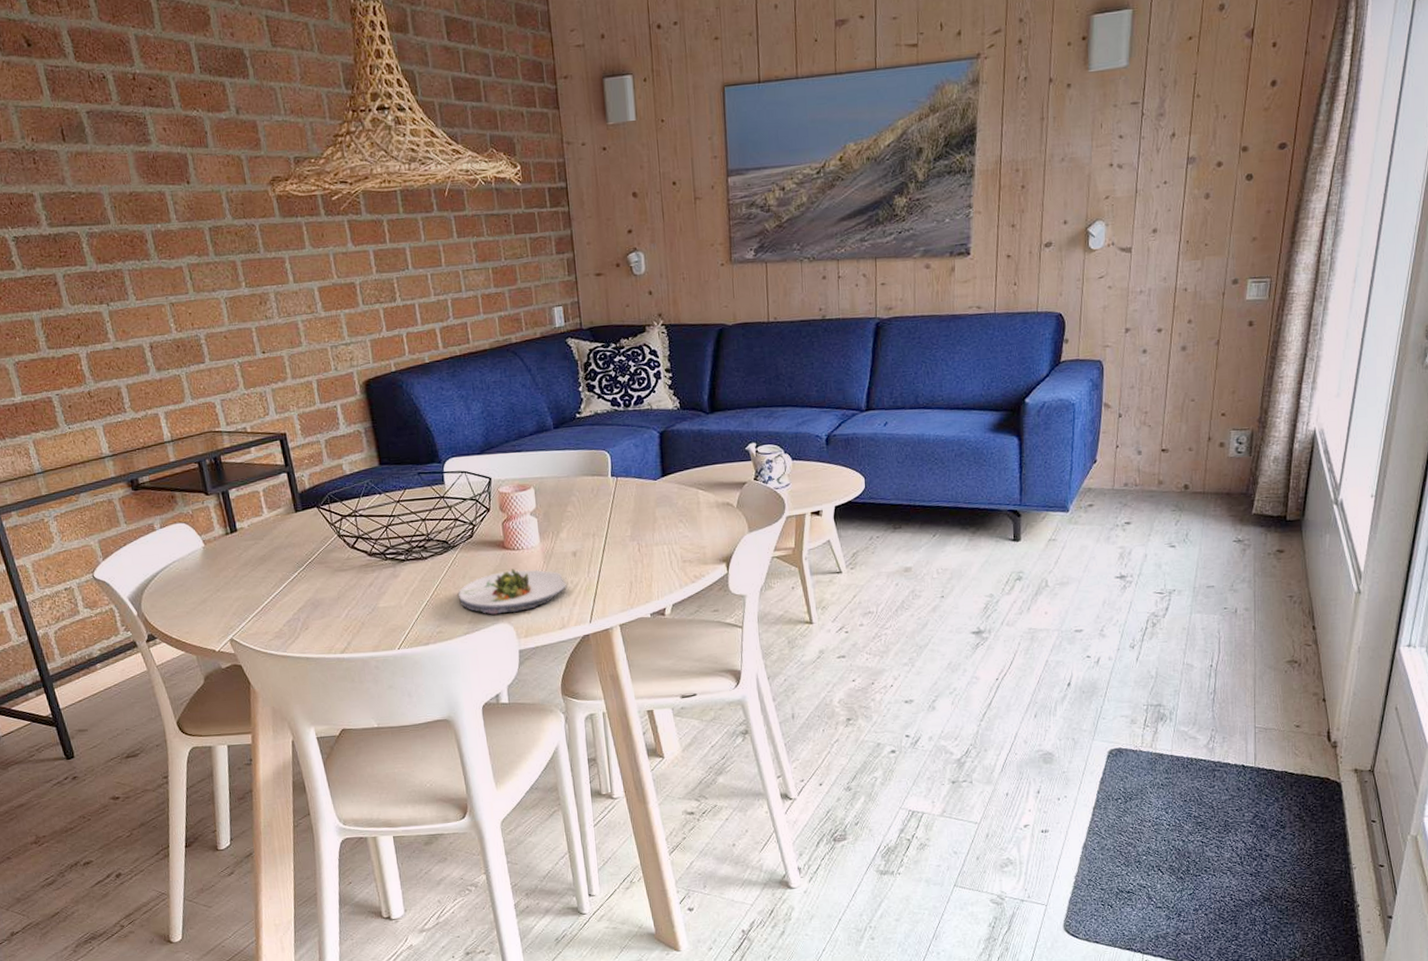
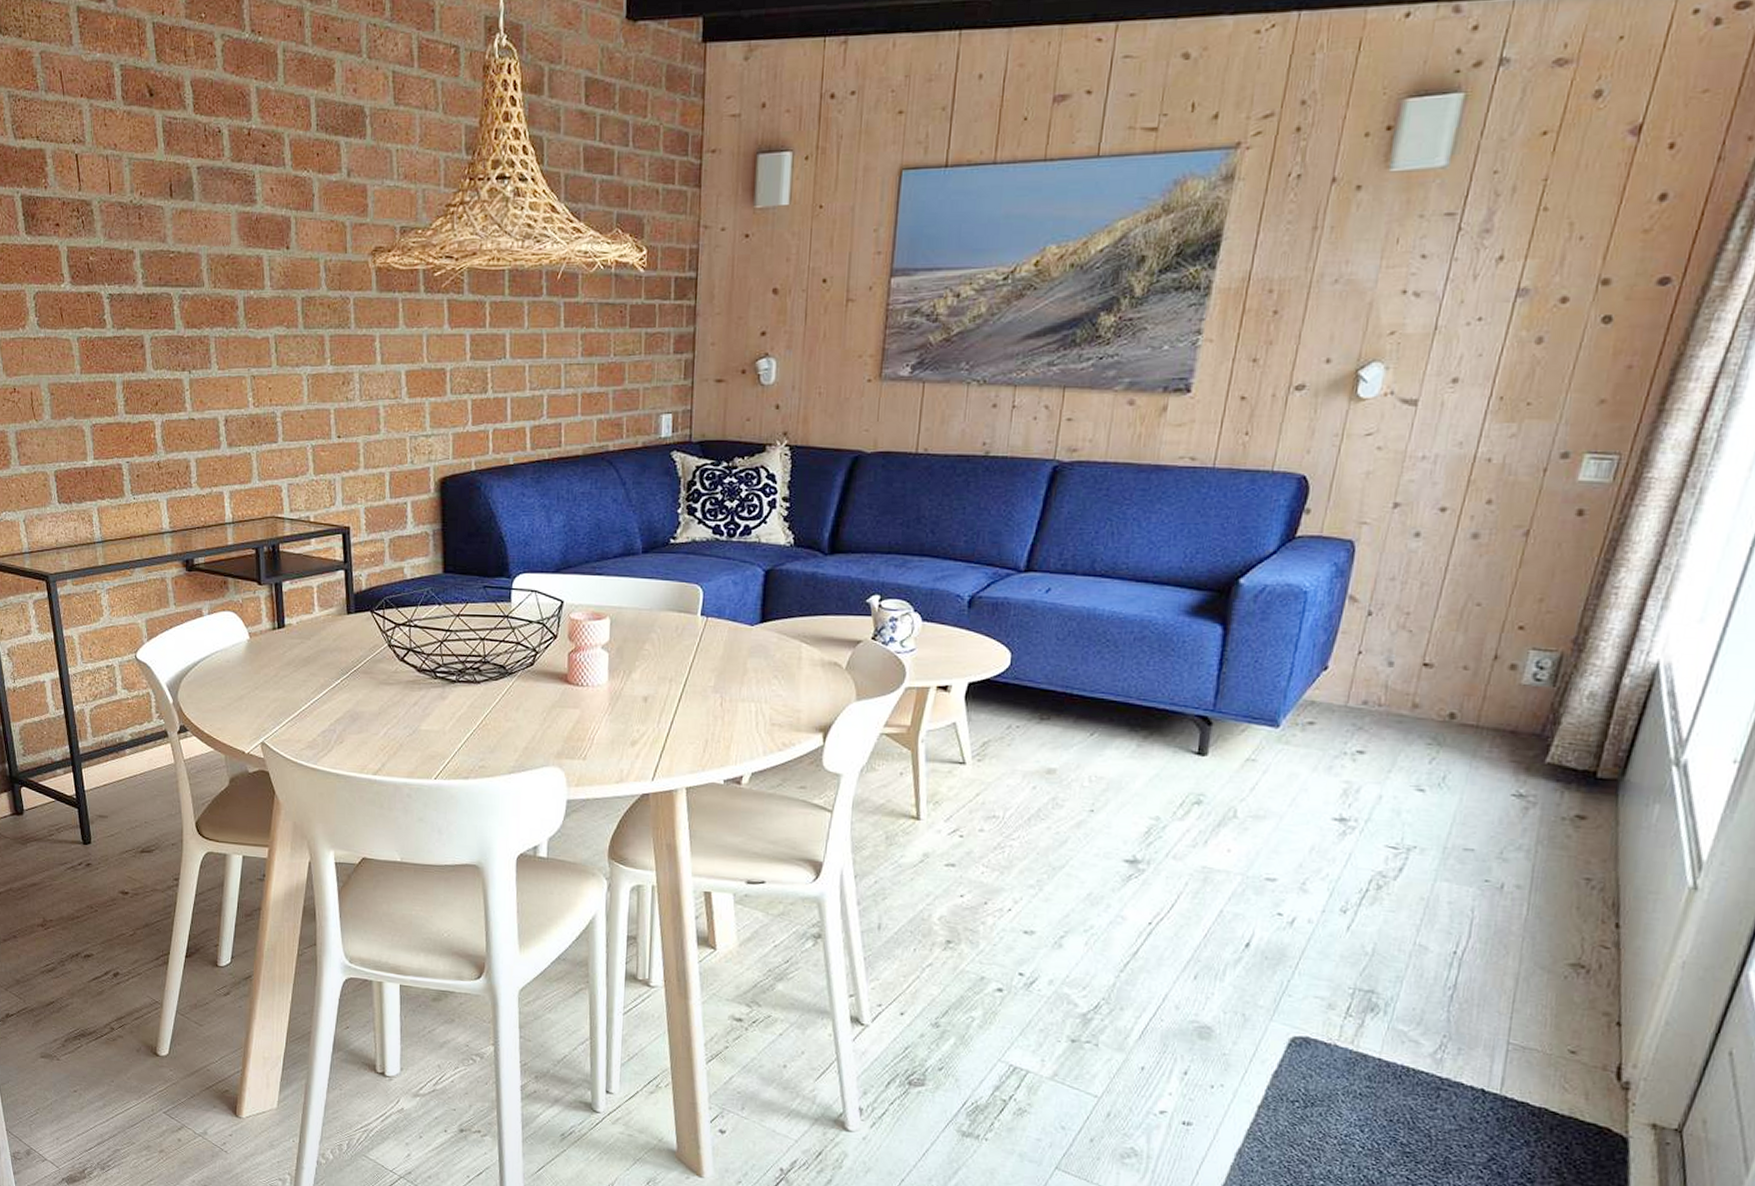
salad plate: present [458,569,566,615] -> none [508,707,631,756]

